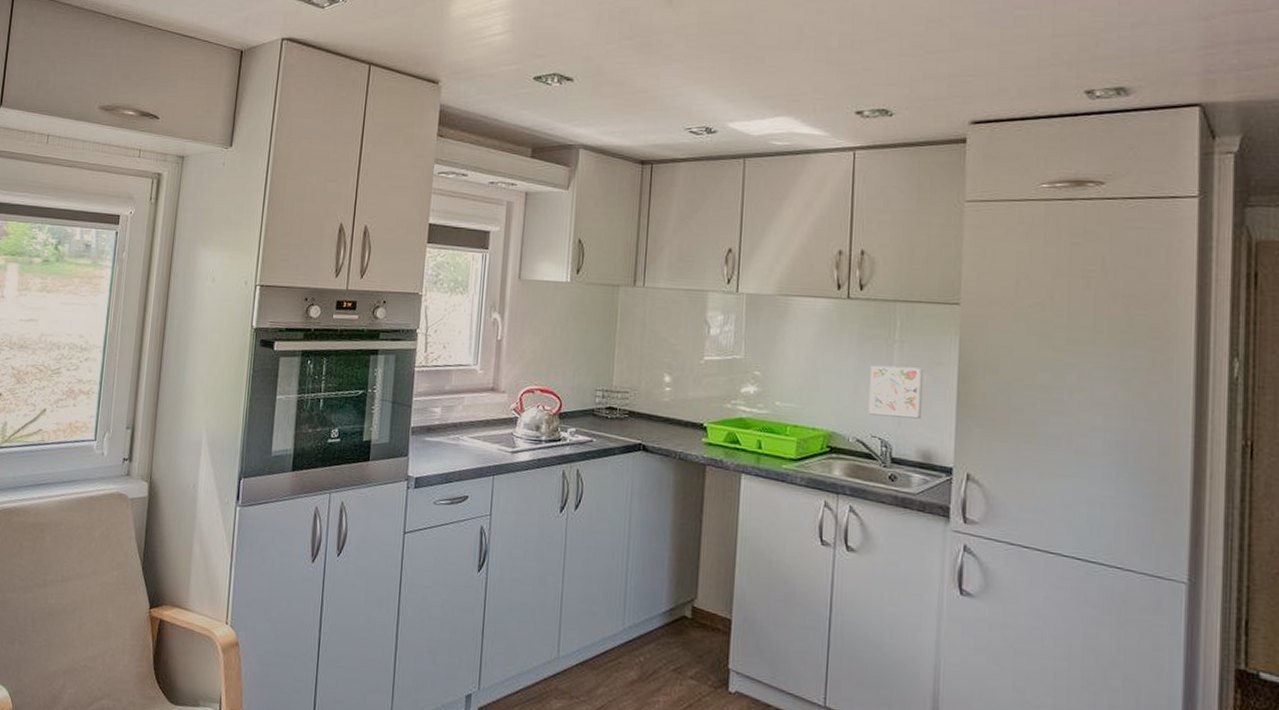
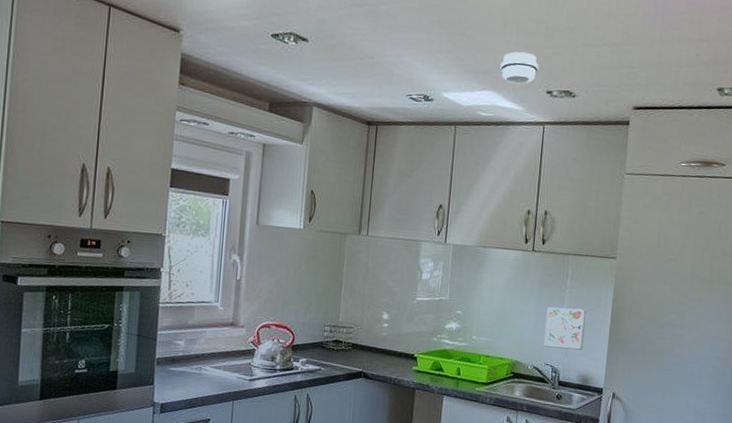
smoke detector: none [796,69,844,107] -> present [500,51,539,85]

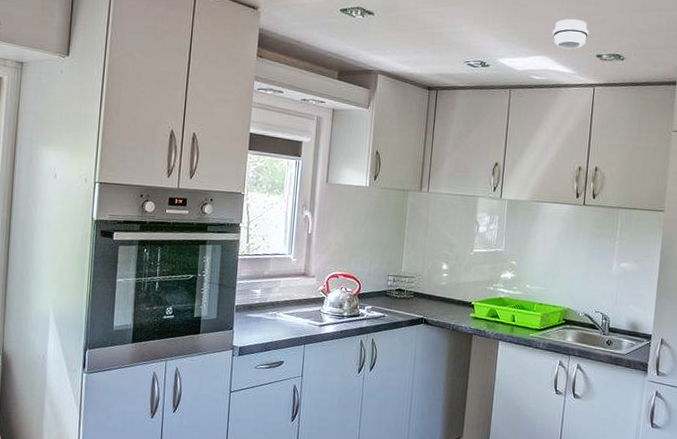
decorative tile: present [543,307,587,350] -> none [594,257,636,298]

